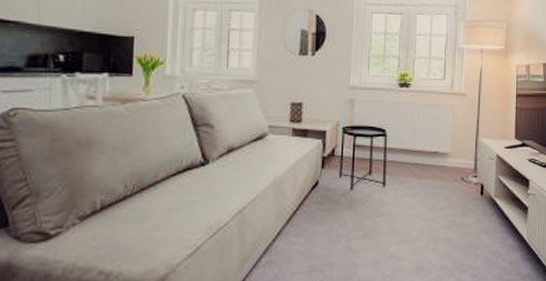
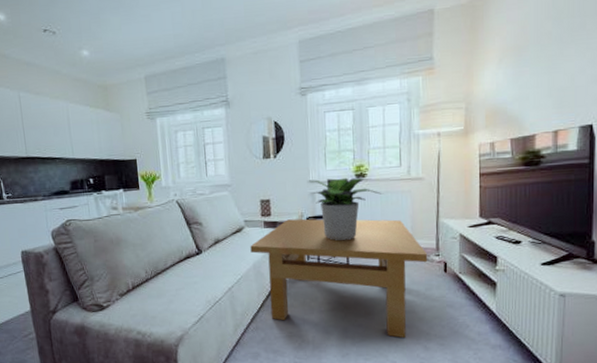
table: none [272,128,466,270] -> present [250,219,428,339]
potted plant: none [348,85,427,157] -> present [308,177,384,241]

